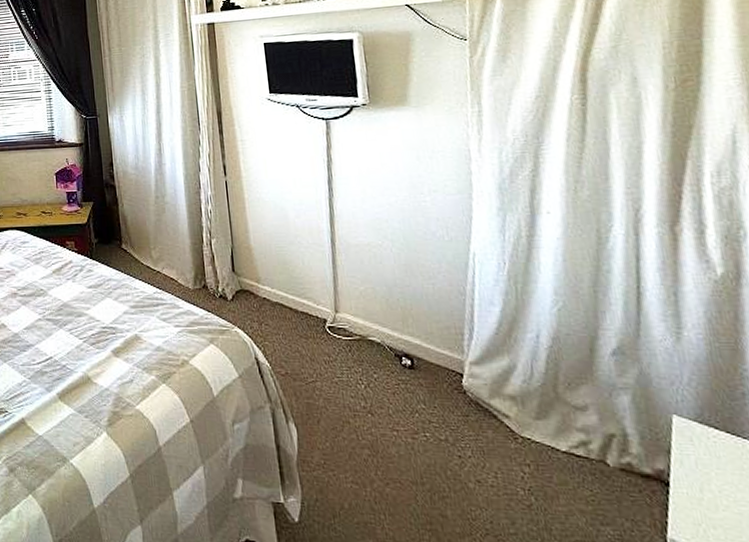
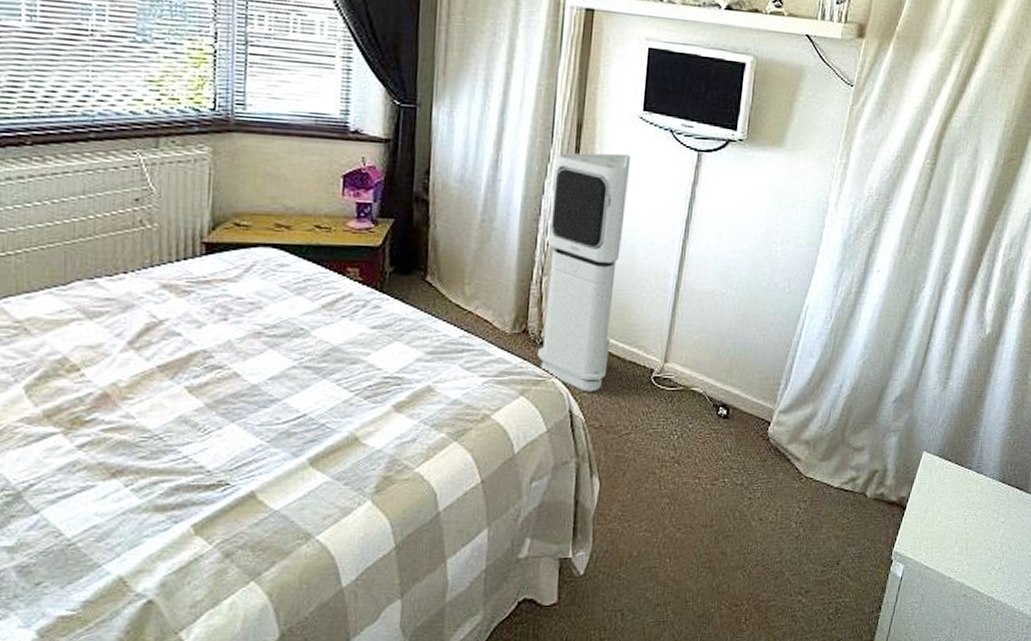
air purifier: none [205,130,282,341] -> present [537,153,631,392]

